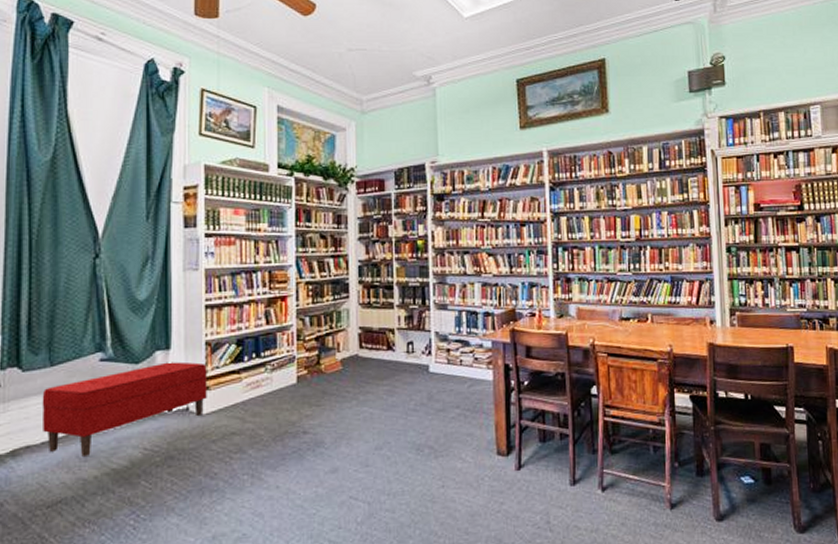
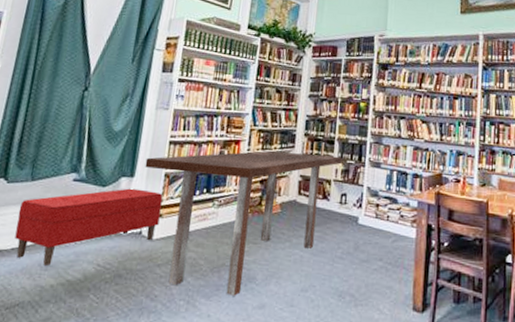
dining table: none [181,302,404,464] -> present [145,151,342,296]

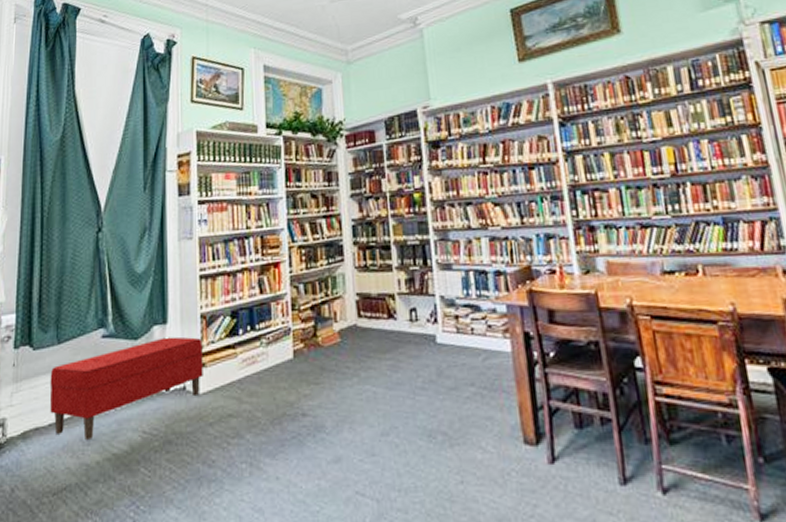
dining table: present [145,151,342,296] -> none [177,263,404,451]

